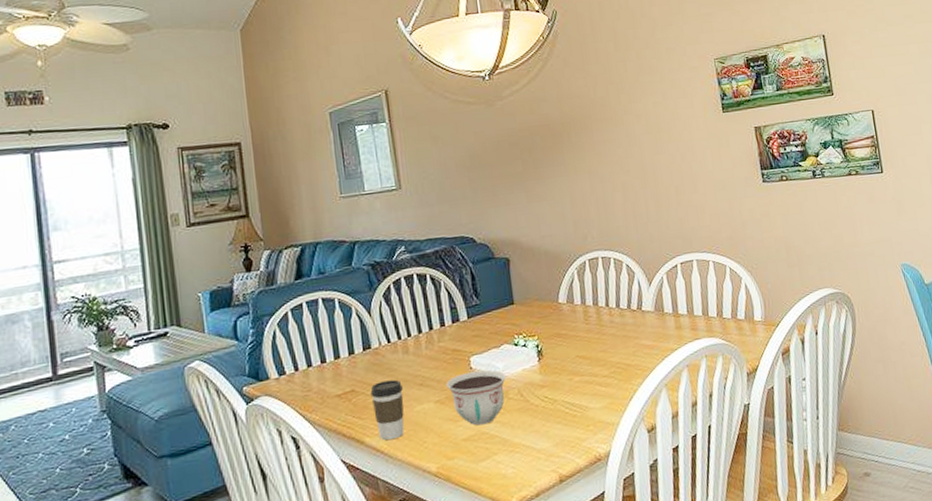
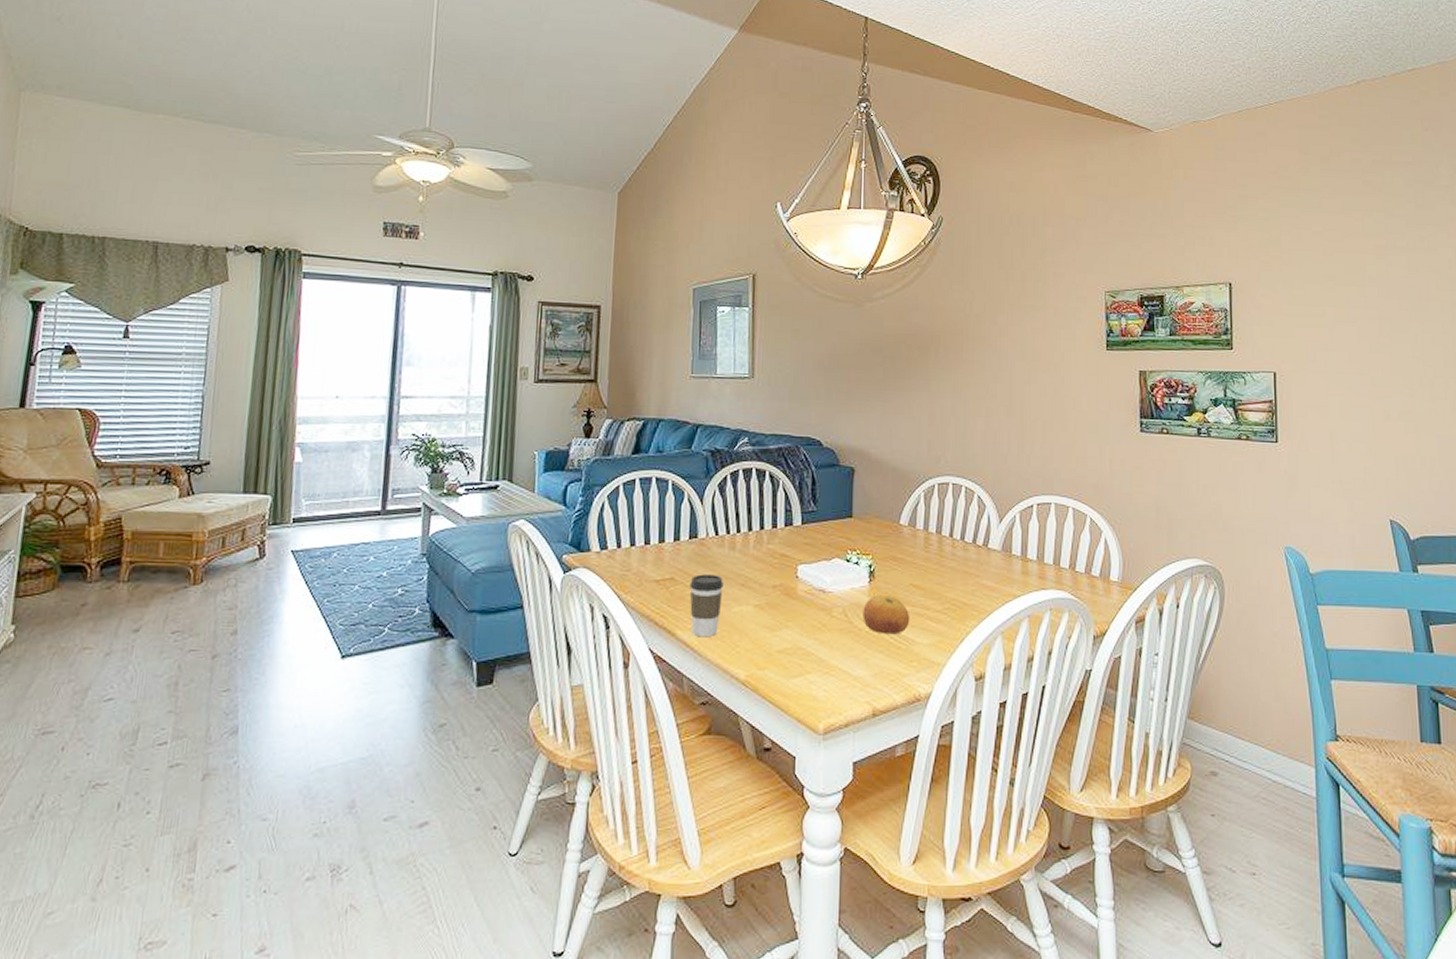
bowl: present [446,369,507,426] -> none [768,581,833,639]
fruit: none [536,369,582,407] -> present [862,594,910,635]

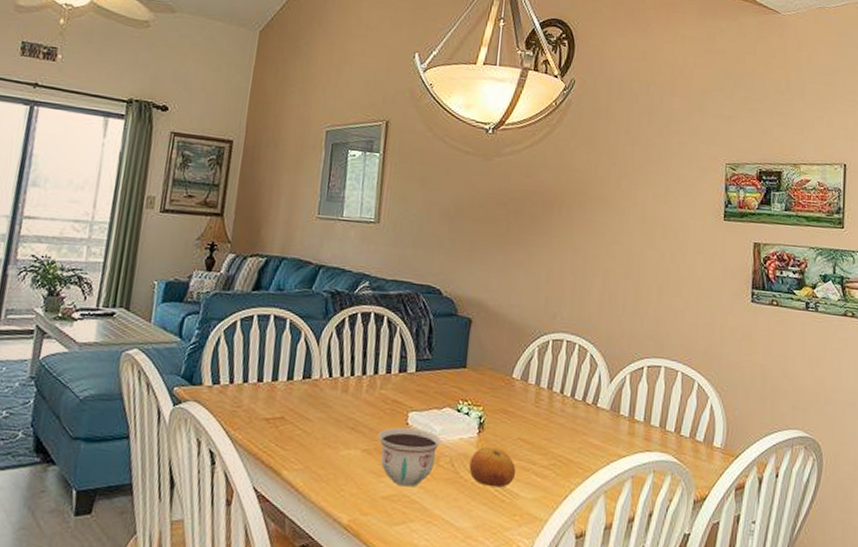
coffee cup: present [689,574,723,638] -> none [297,415,333,480]
bowl: none [768,581,833,639] -> present [378,427,442,487]

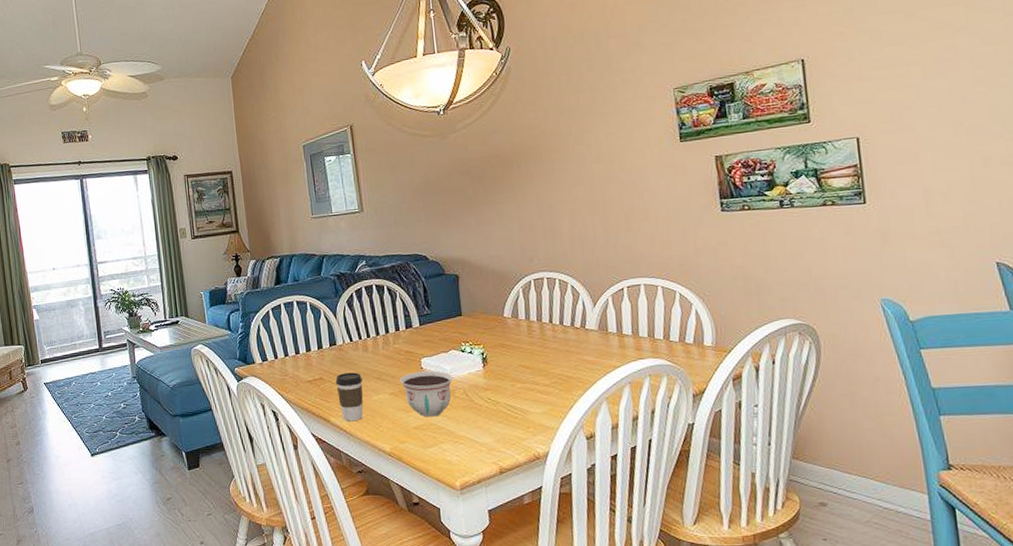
coffee cup: none [297,415,333,480] -> present [335,372,363,422]
fruit: present [469,446,516,488] -> none [481,375,523,408]

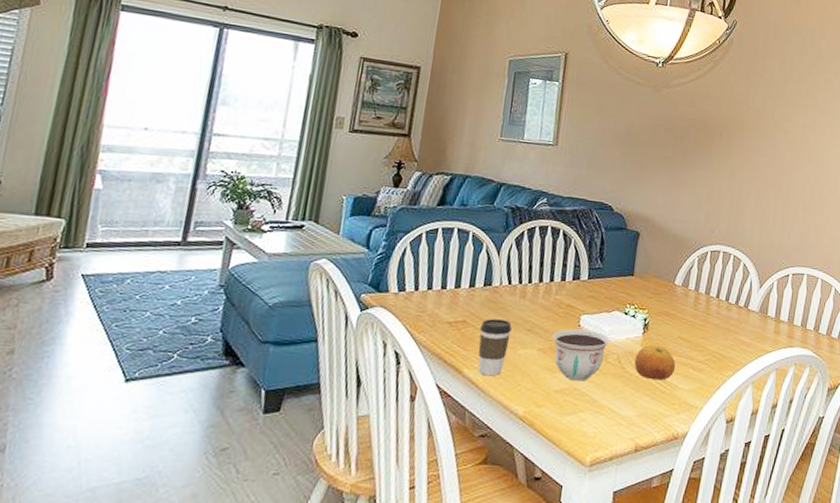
fruit: none [481,375,523,408] -> present [634,344,676,381]

